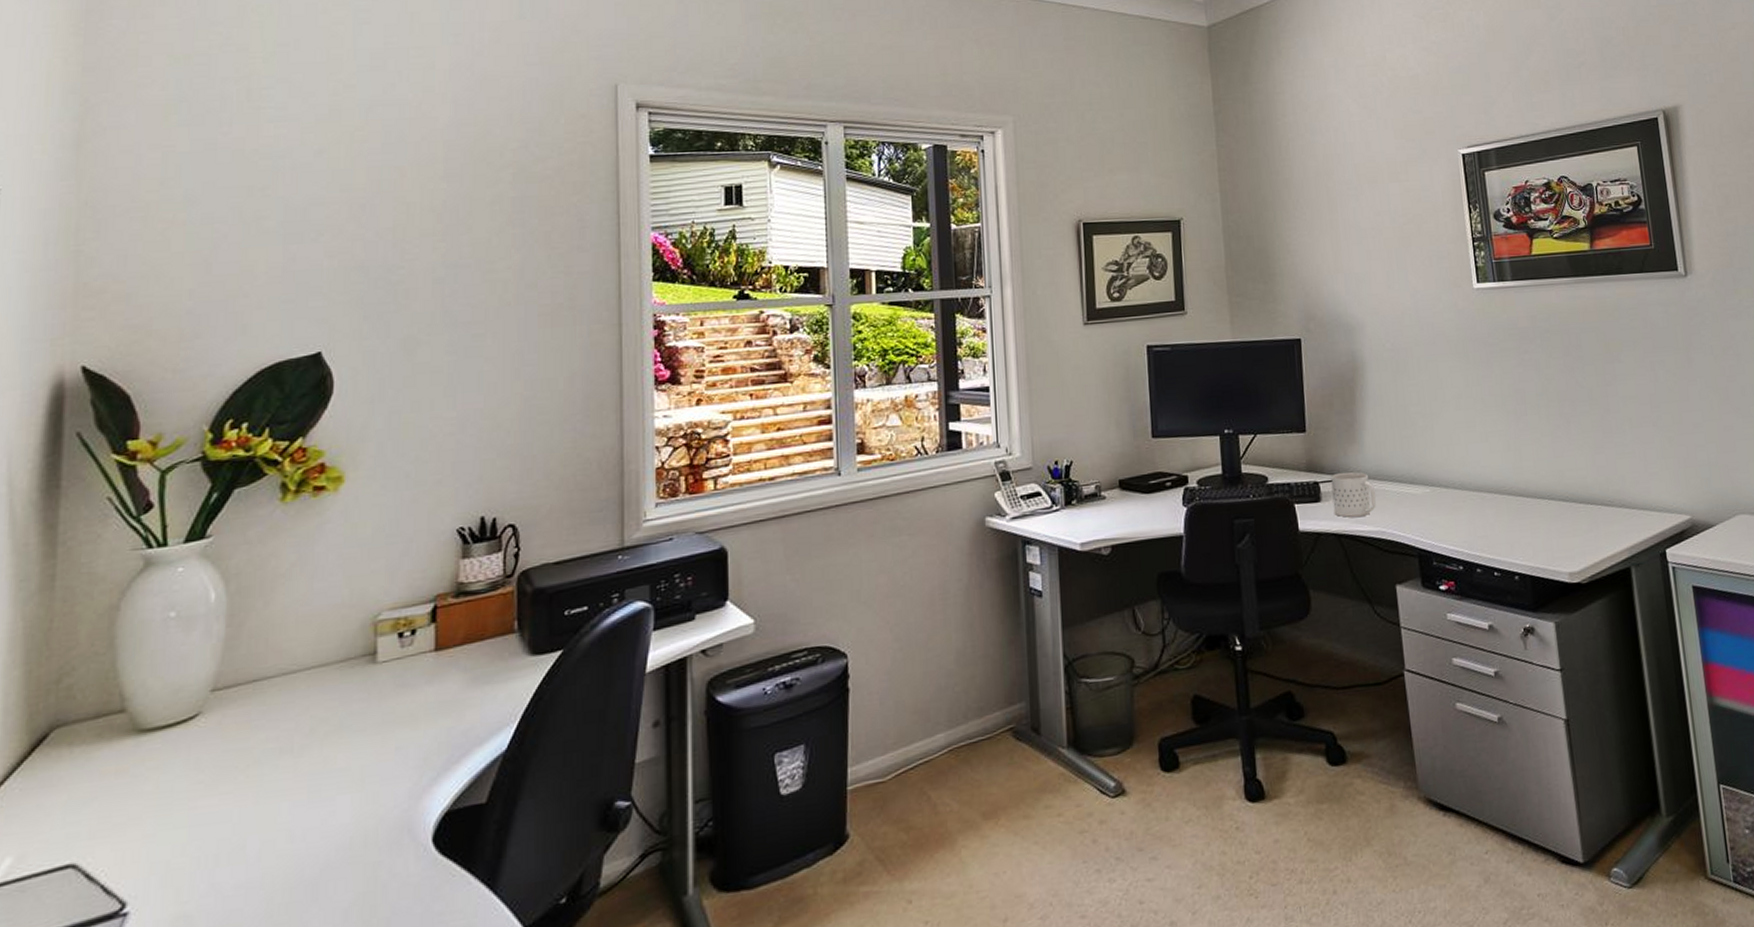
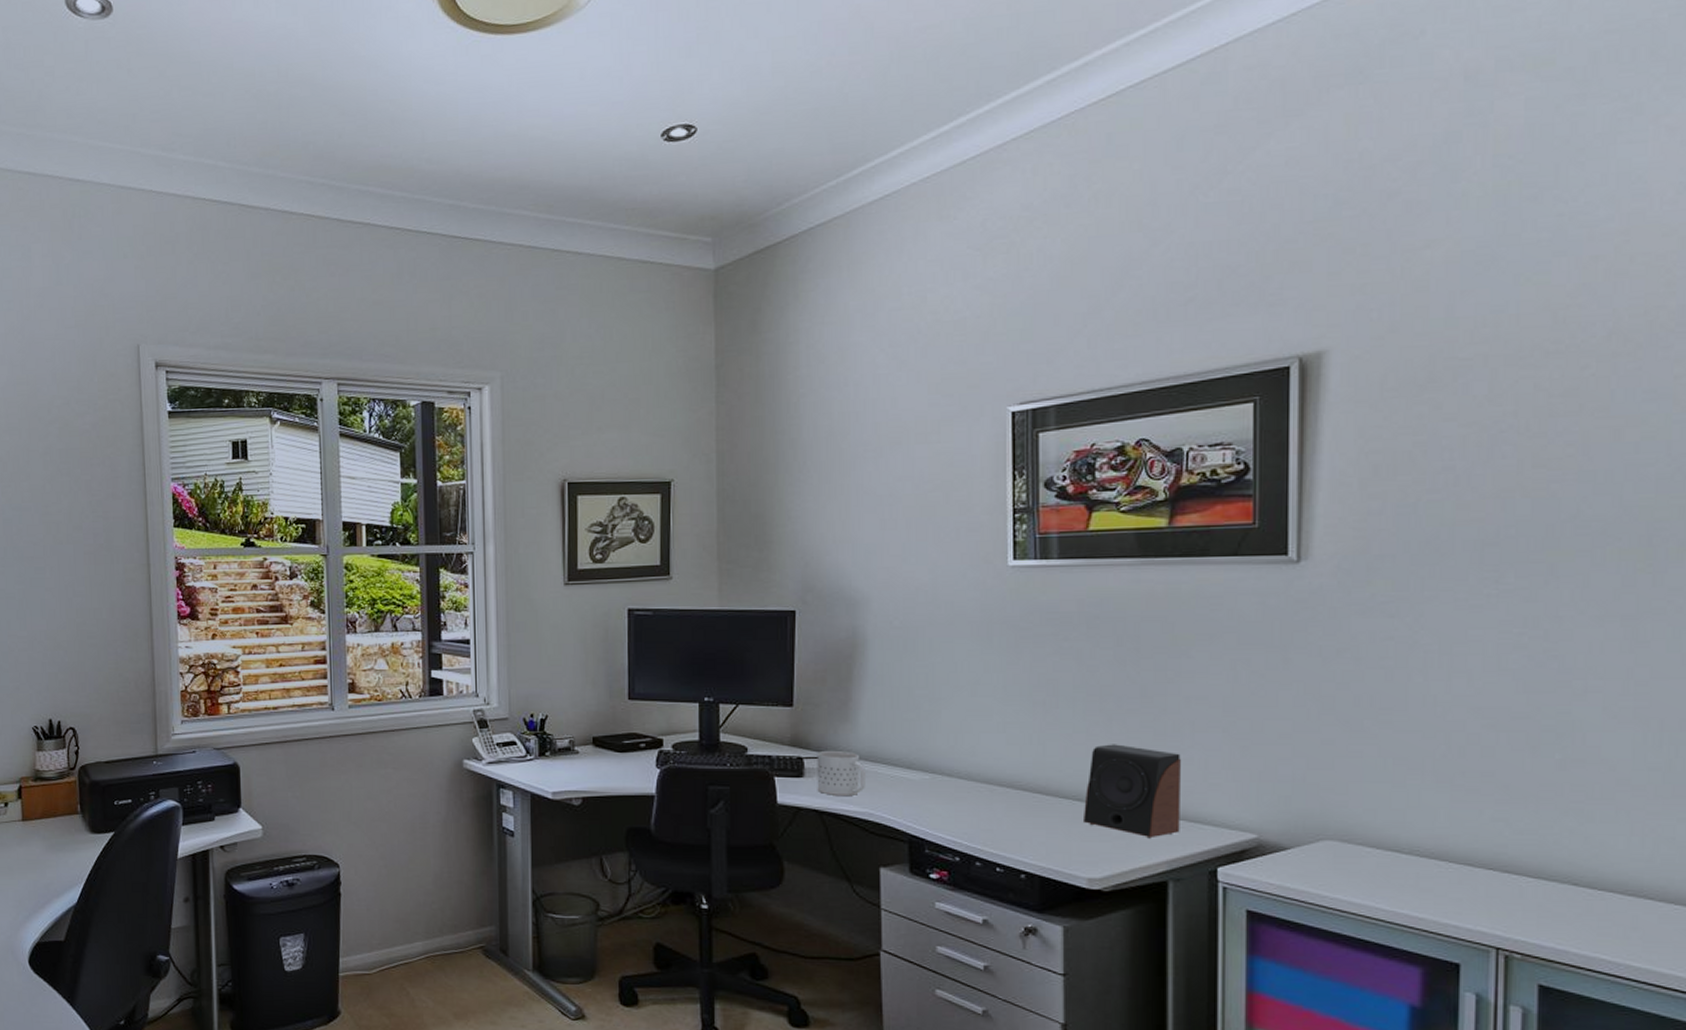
speaker: none [1557,444,1634,529] -> present [1082,744,1181,839]

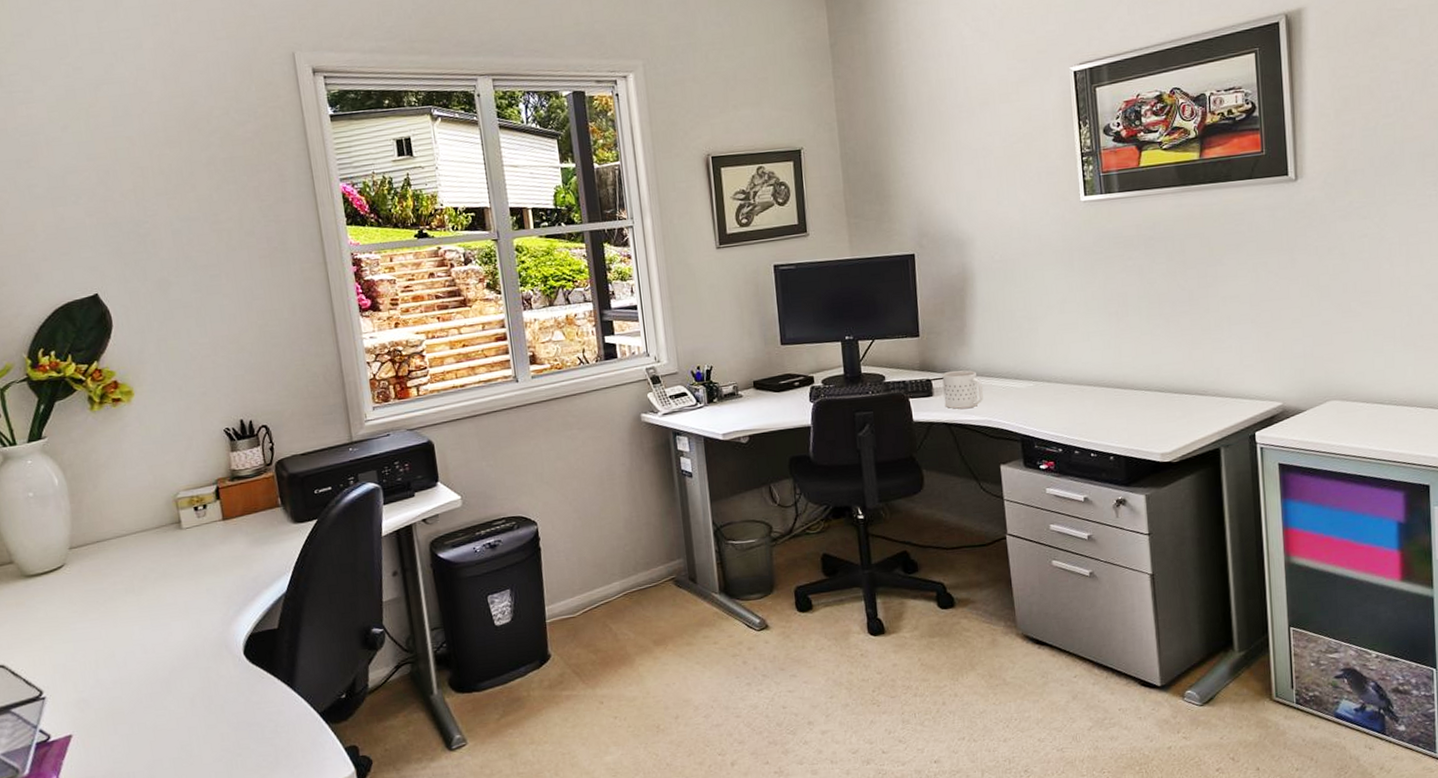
speaker: present [1082,744,1181,839] -> none [1153,341,1226,415]

